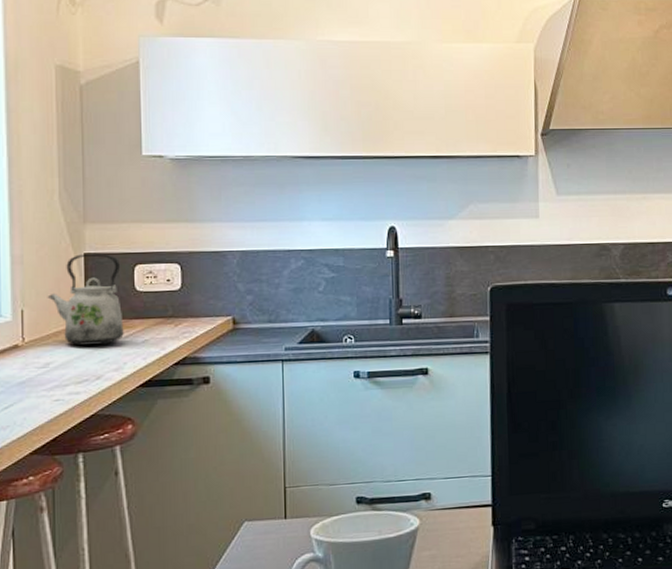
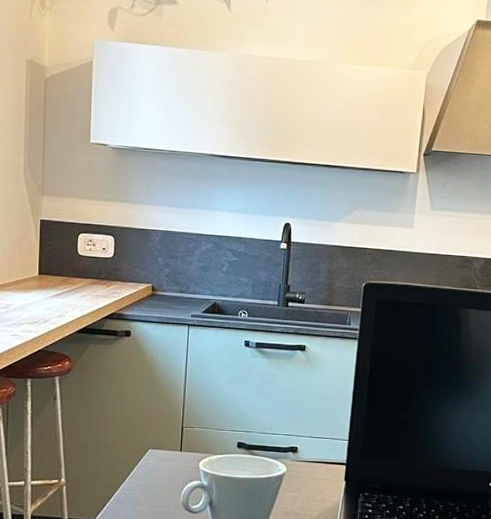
kettle: present [47,253,124,346] -> none [11,220,67,295]

